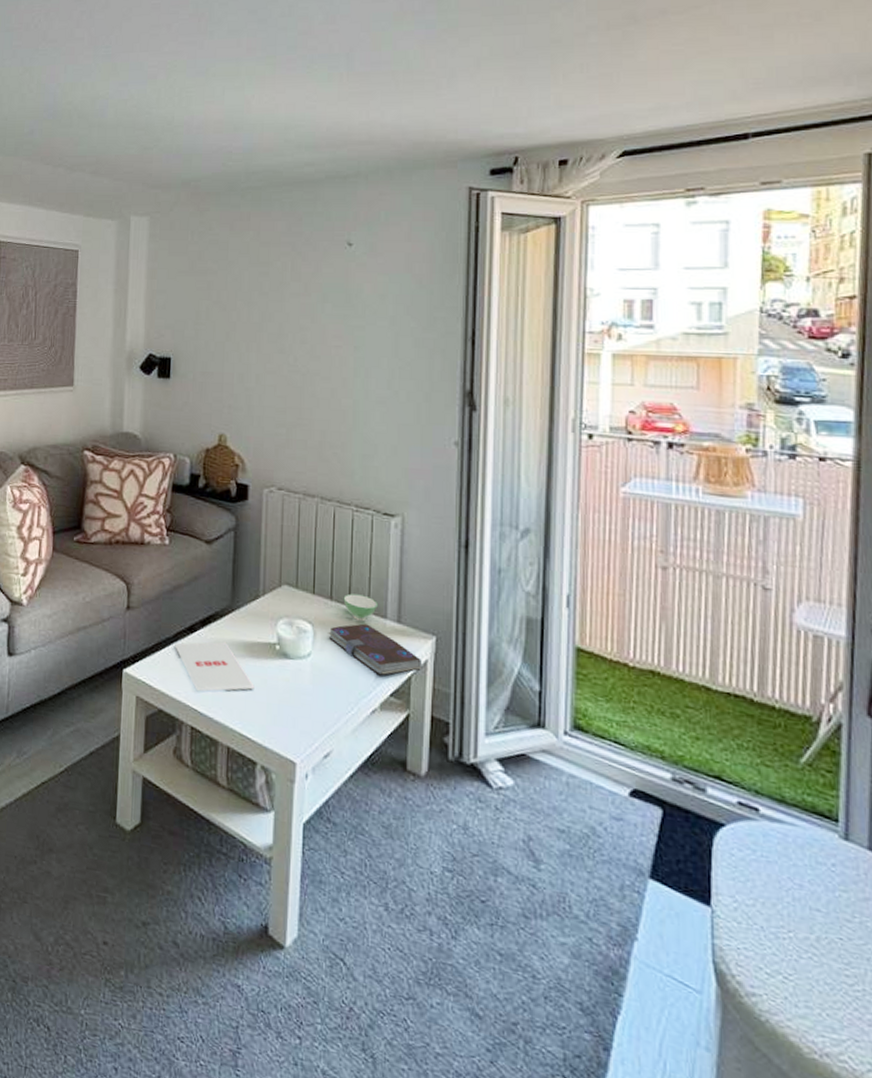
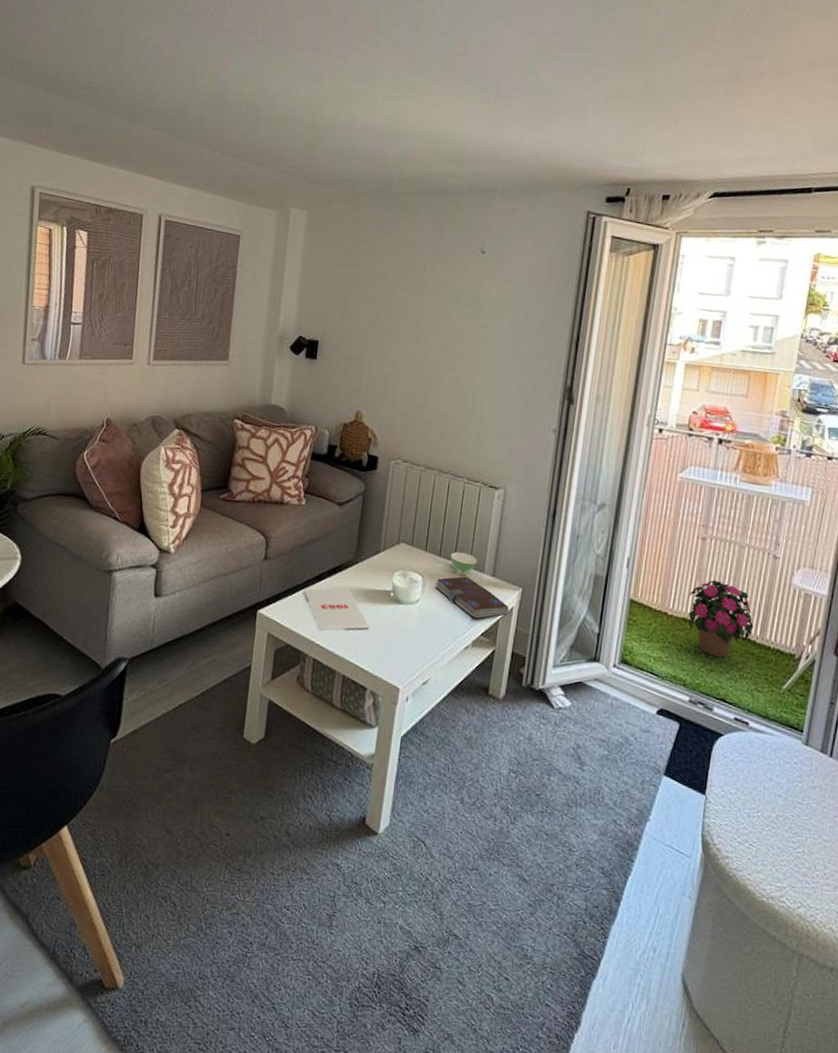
potted flower: none [653,620,748,722] -> present [686,580,754,658]

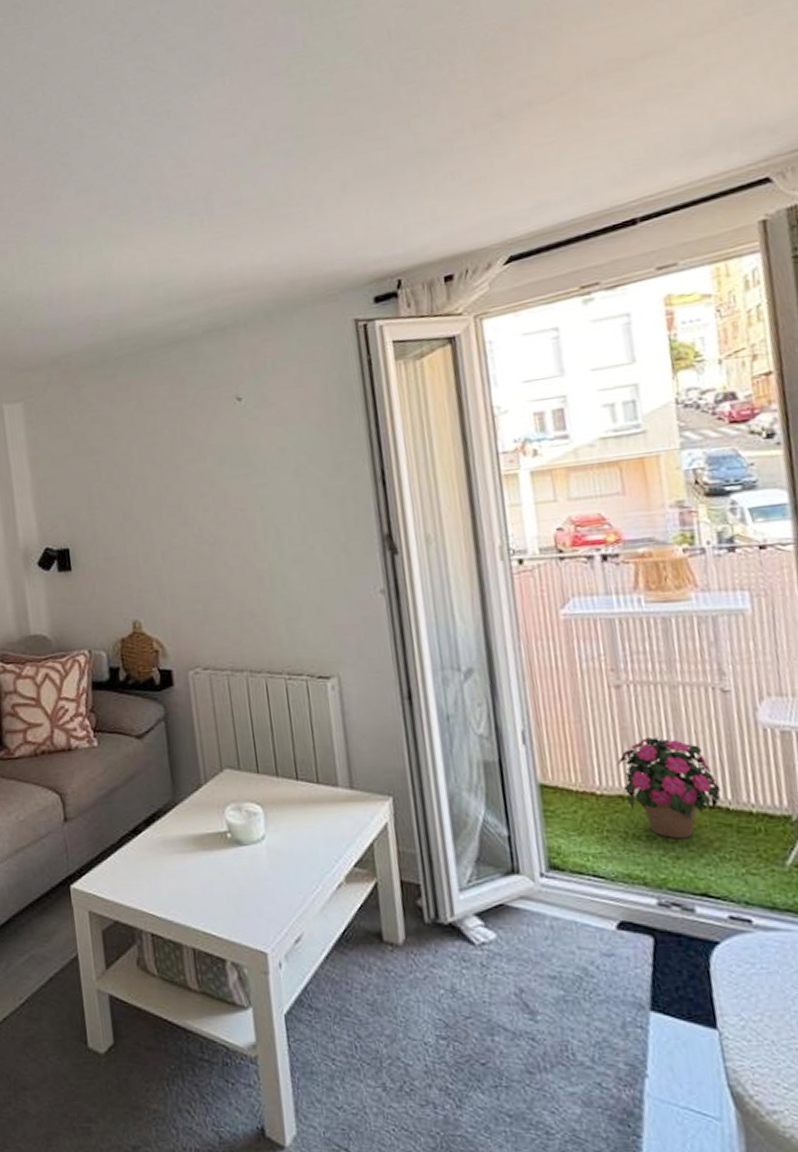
magazine: present [304,588,370,631] -> none [120,839,212,896]
book: present [435,576,509,620] -> none [279,795,382,848]
bowl: present [450,551,478,575] -> none [289,766,327,794]

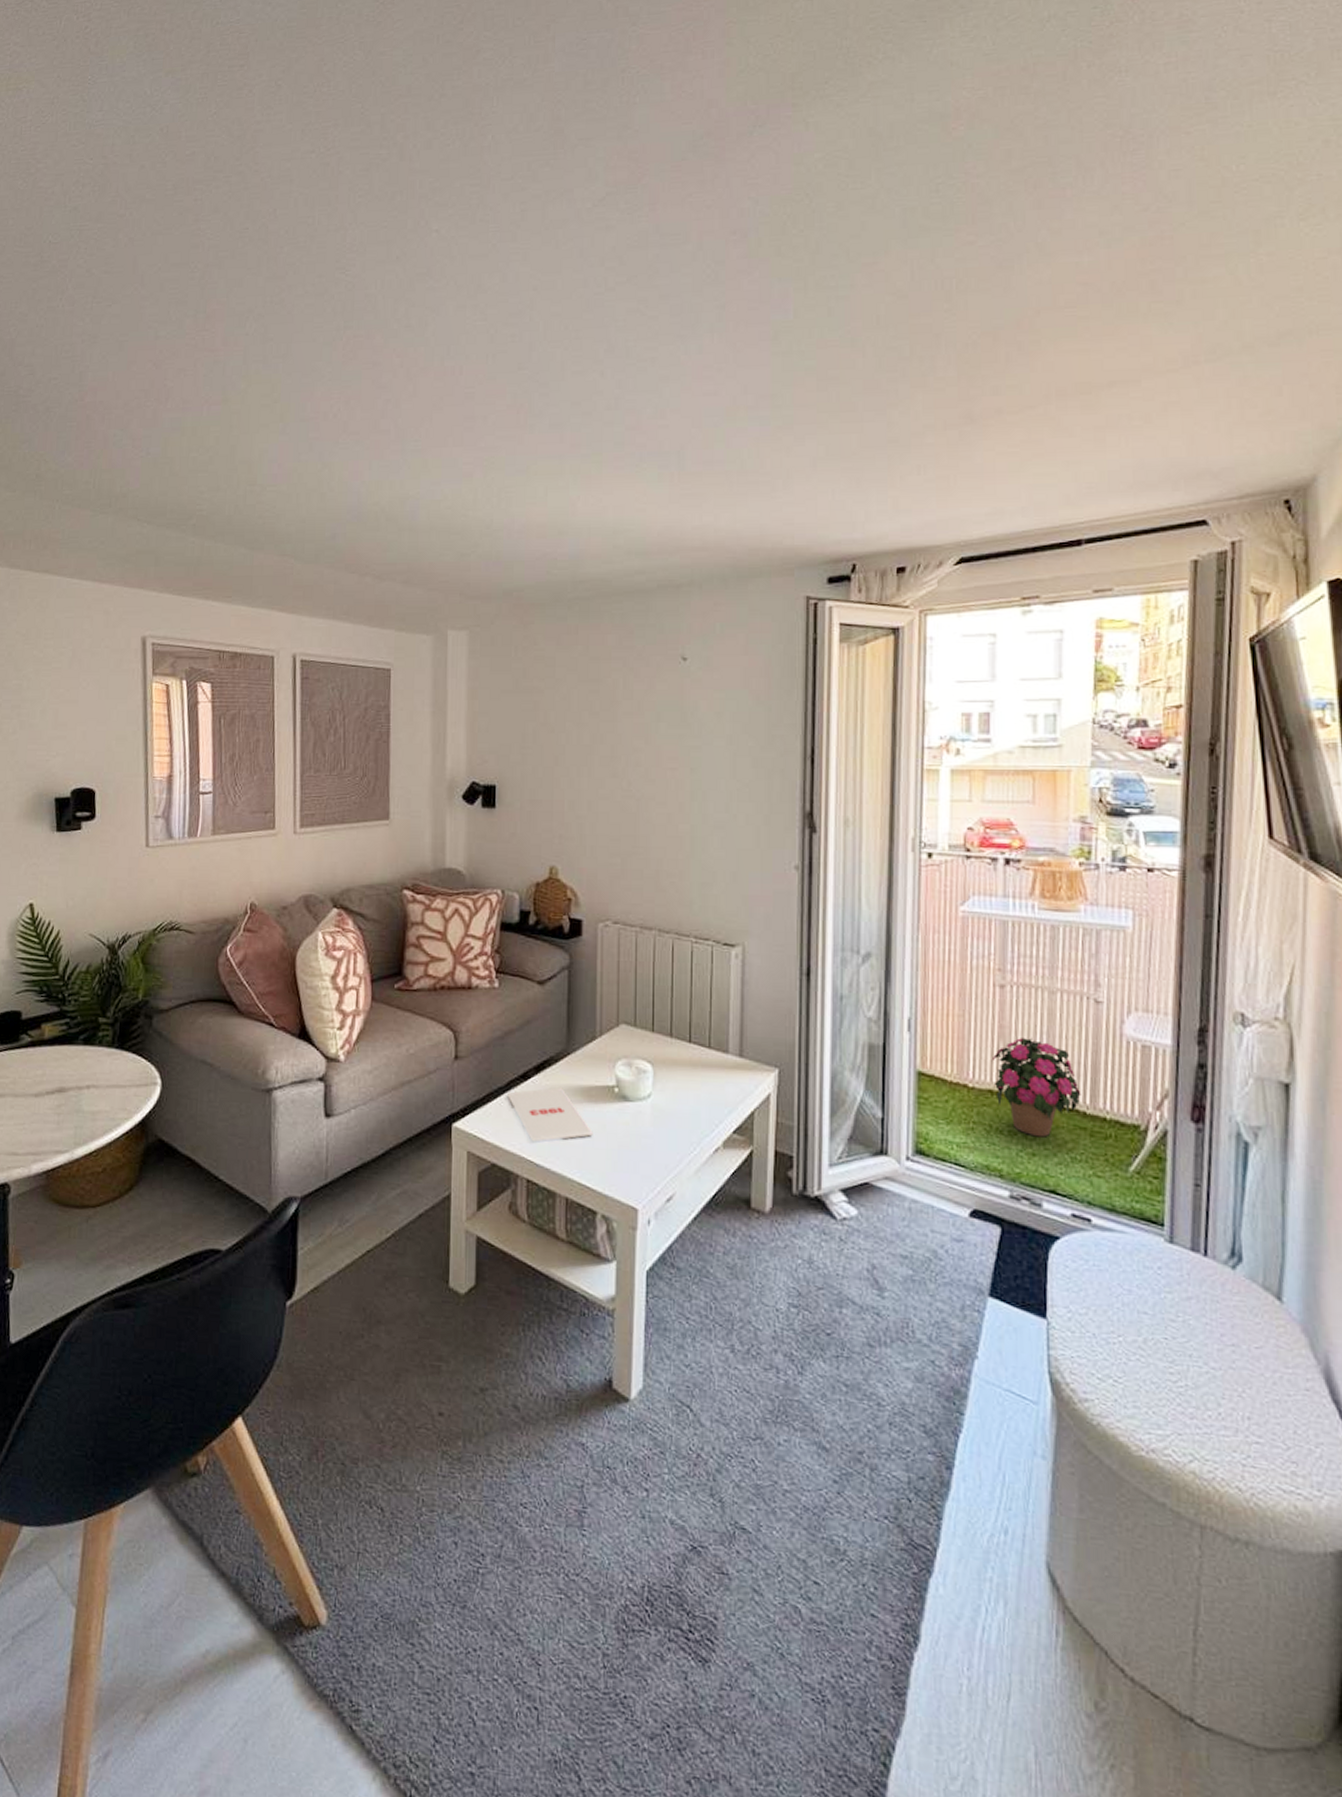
magazine: none [120,839,212,896] -> present [507,1087,593,1143]

